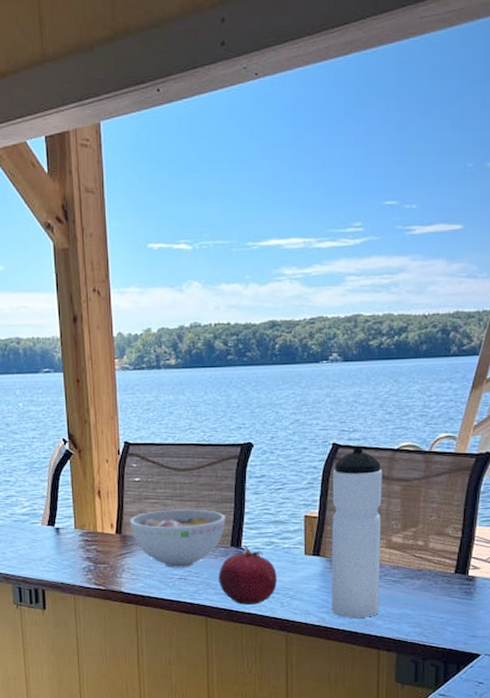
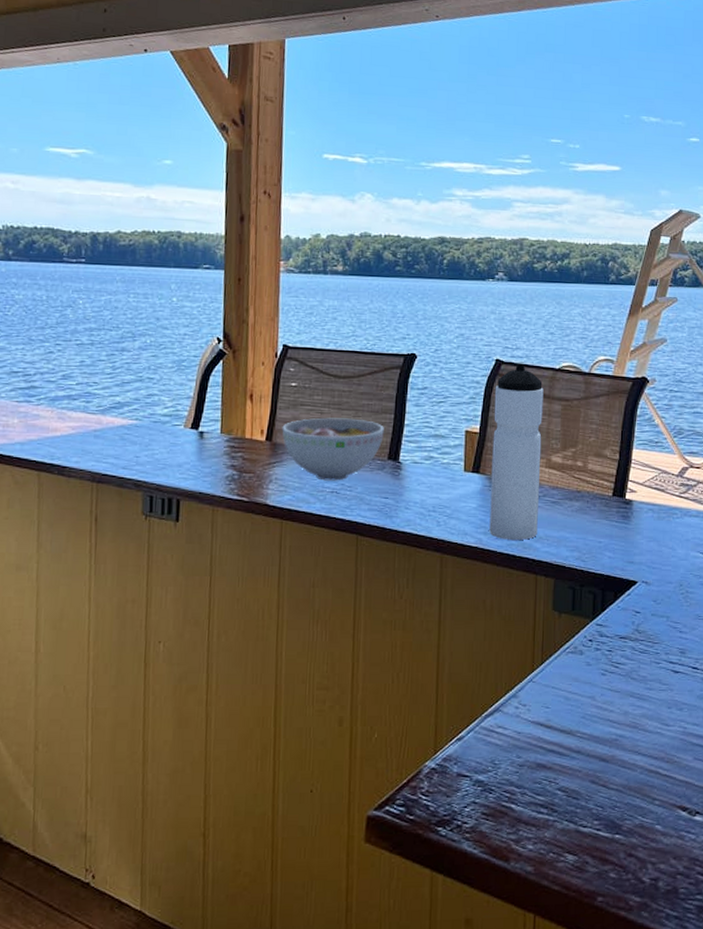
fruit: present [219,546,277,605] -> none [373,459,435,523]

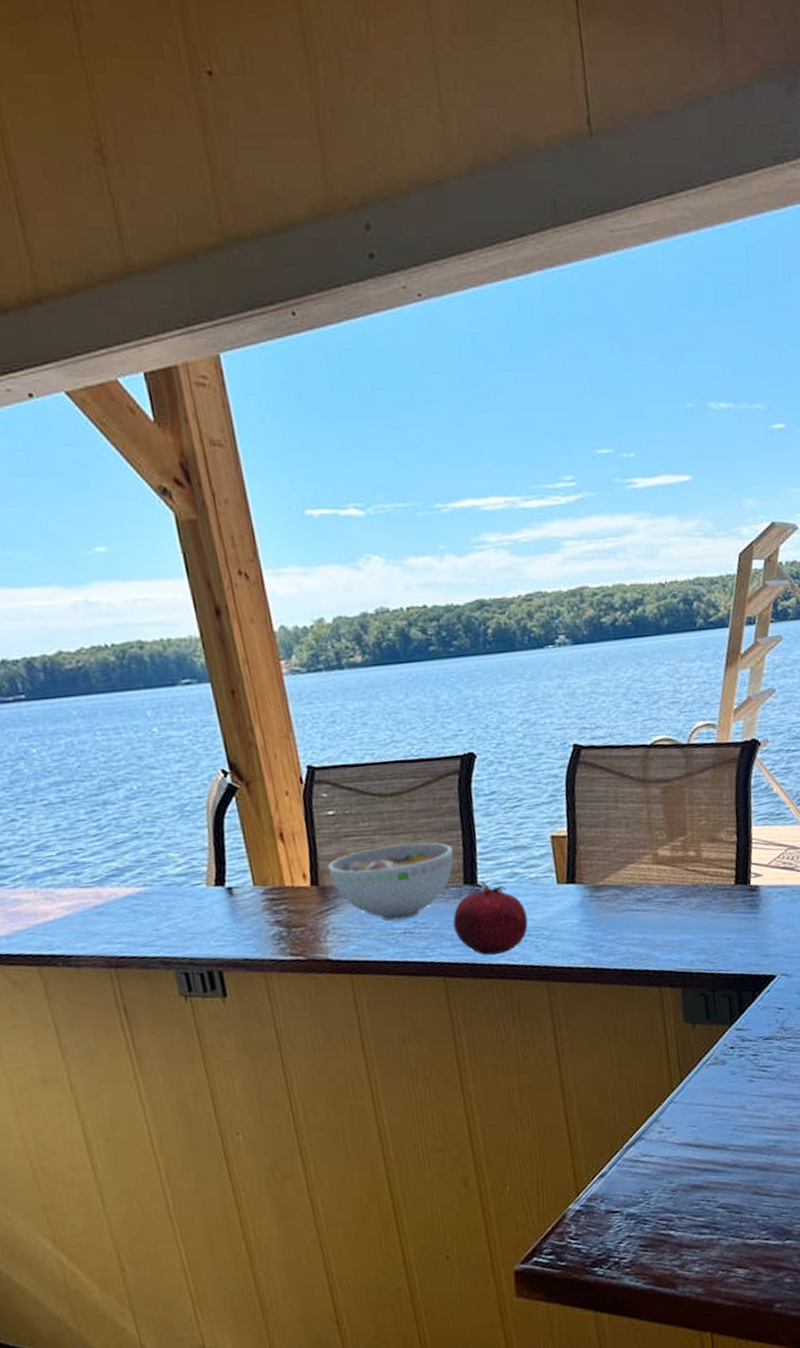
fruit: none [373,459,435,523] -> present [453,881,528,956]
water bottle: present [489,363,544,540] -> none [577,744,655,954]

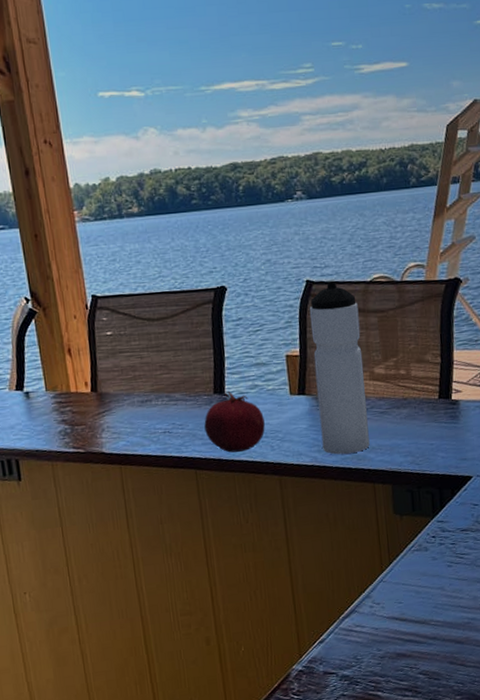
bowl: present [327,842,454,922] -> none [105,358,206,423]
water bottle: none [577,744,655,954] -> present [309,281,370,455]

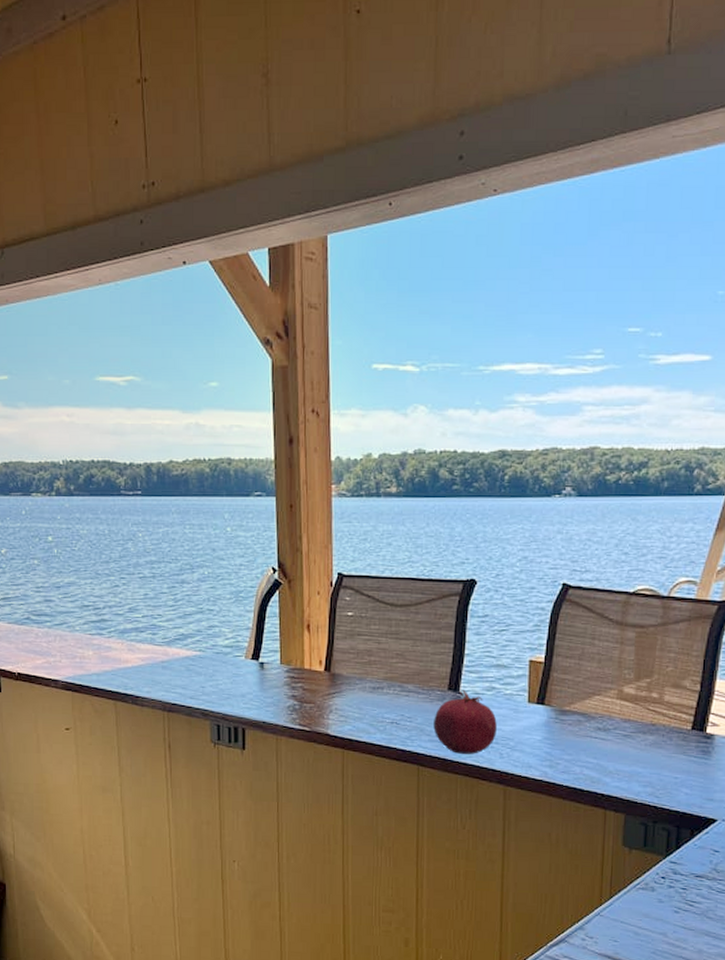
water bottle: present [309,281,370,455] -> none [555,587,616,774]

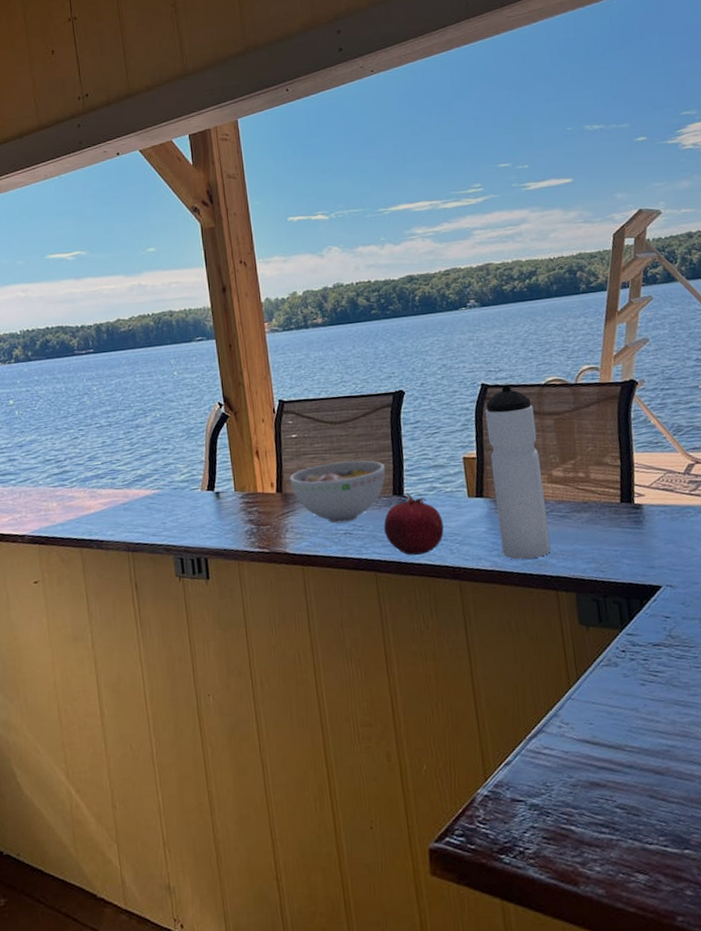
bowl: none [340,647,443,712] -> present [289,460,386,524]
water bottle: none [555,587,616,774] -> present [484,384,551,560]

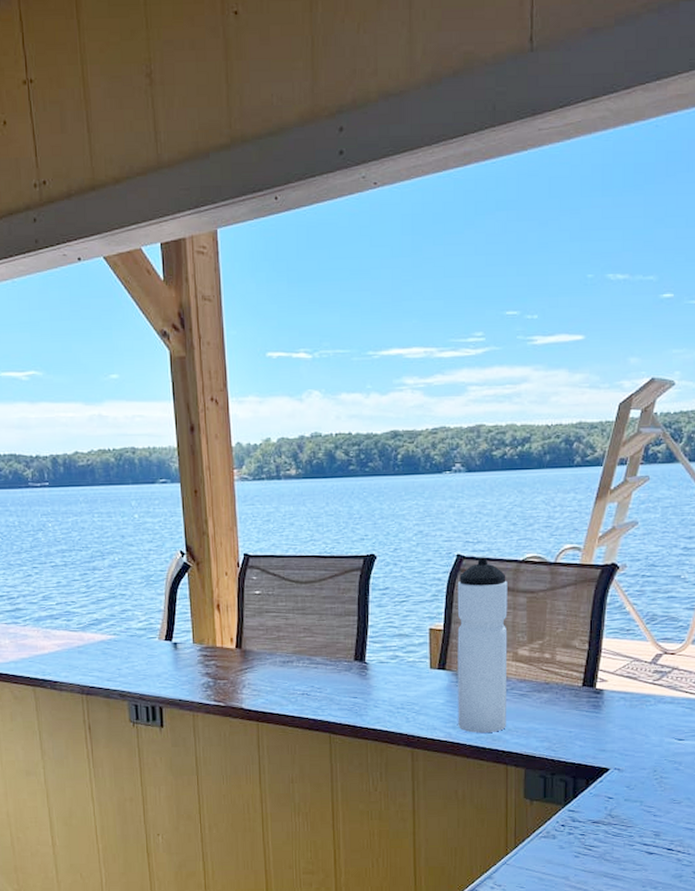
bowl: present [289,460,386,524] -> none [250,622,349,684]
fruit: present [384,493,444,555] -> none [342,660,402,720]

